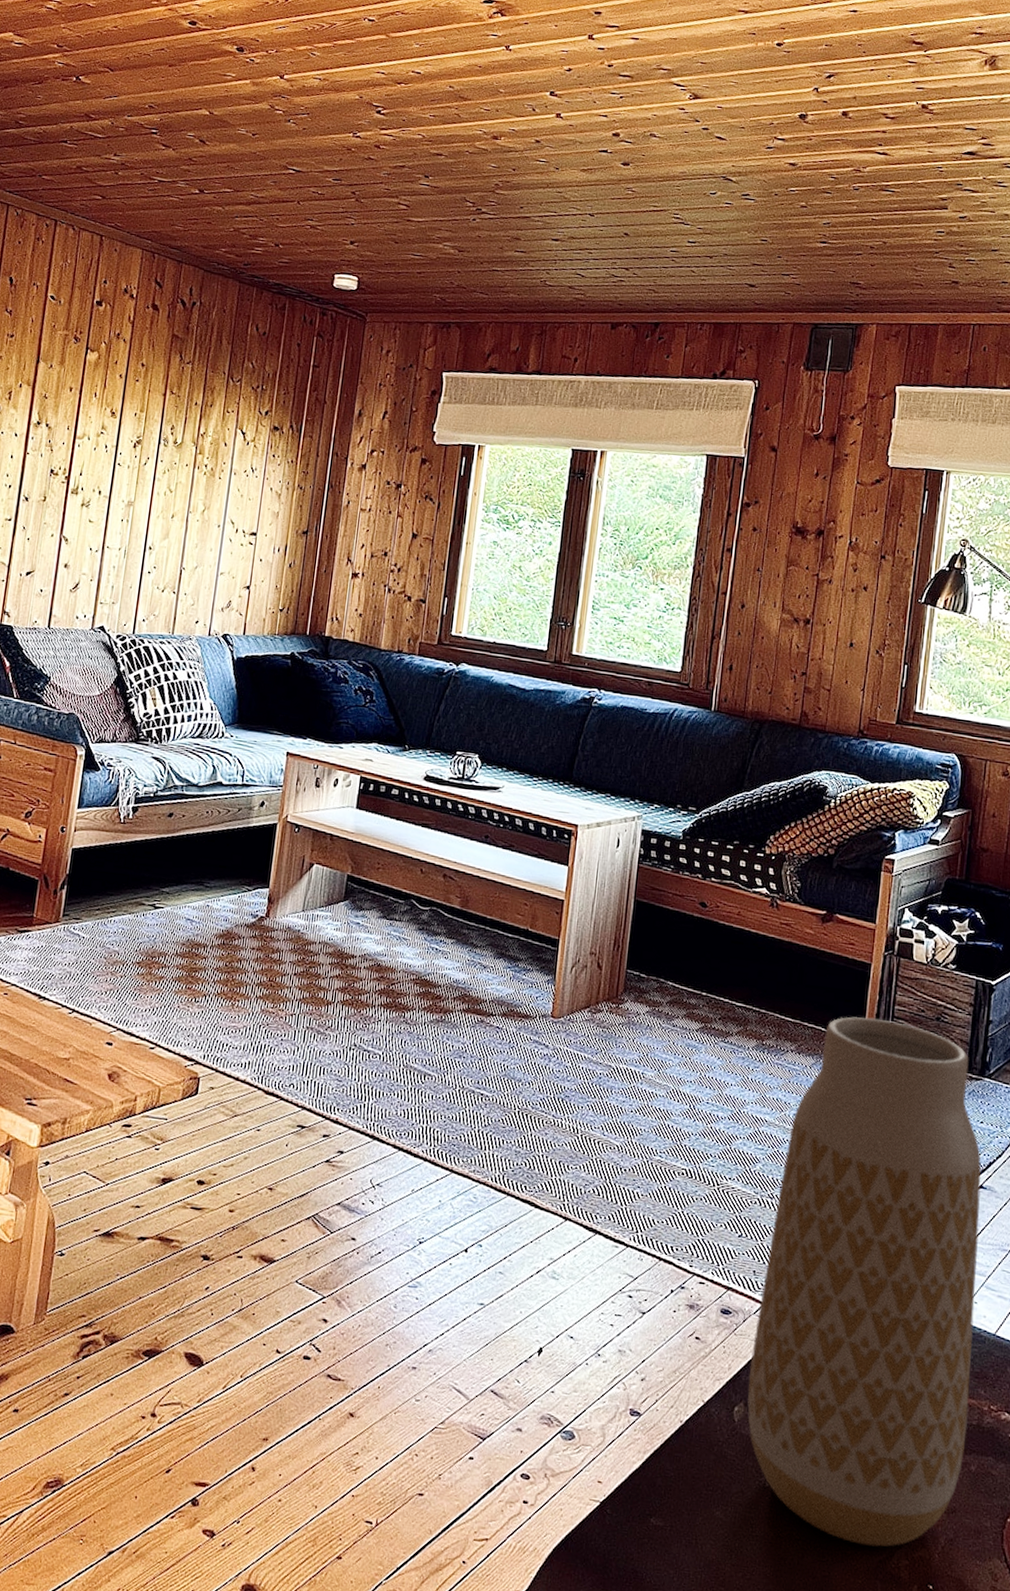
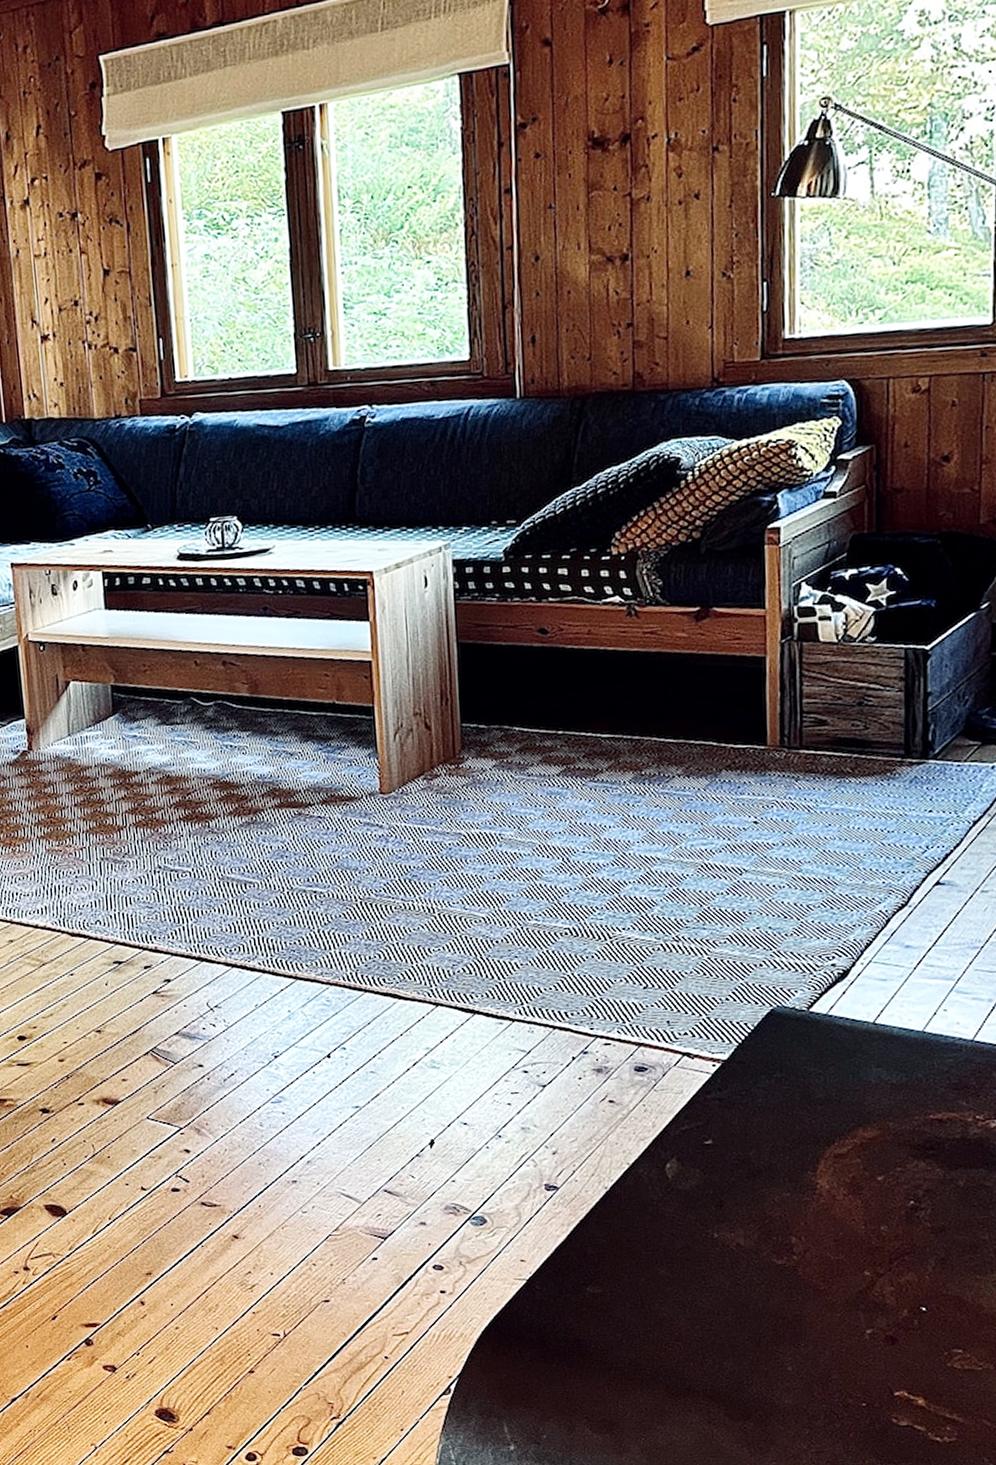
vase: present [747,1016,982,1547] -> none [677,717,949,1279]

